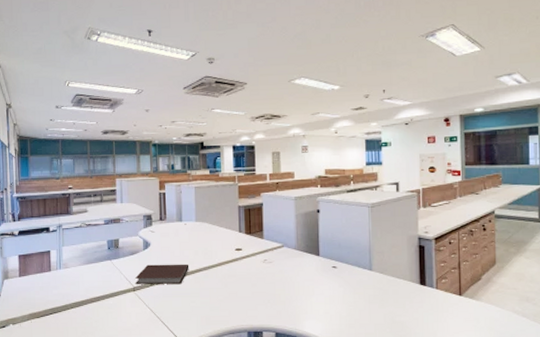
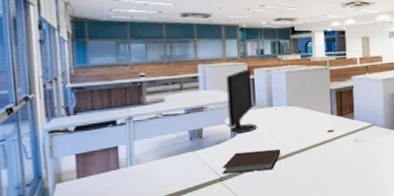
computer monitor: none [140,183,167,246] -> present [226,69,257,134]

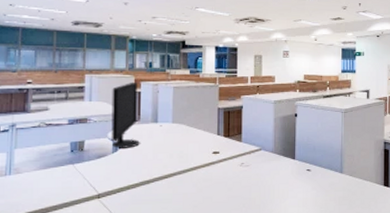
notebook: present [222,148,281,174] -> none [101,167,163,191]

